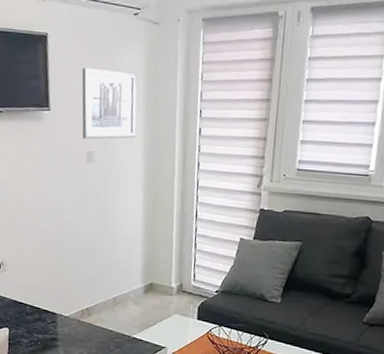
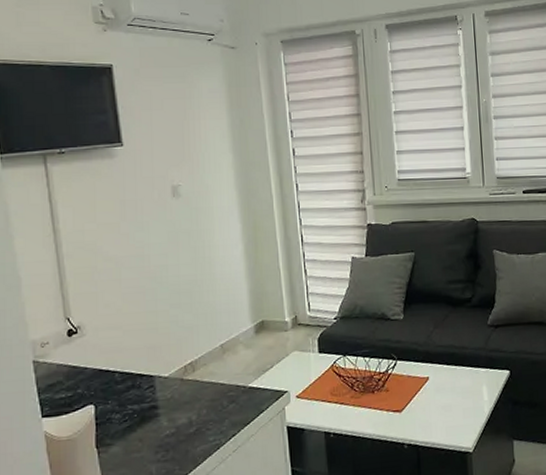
wall art: present [81,67,137,140] -> none [156,97,225,173]

